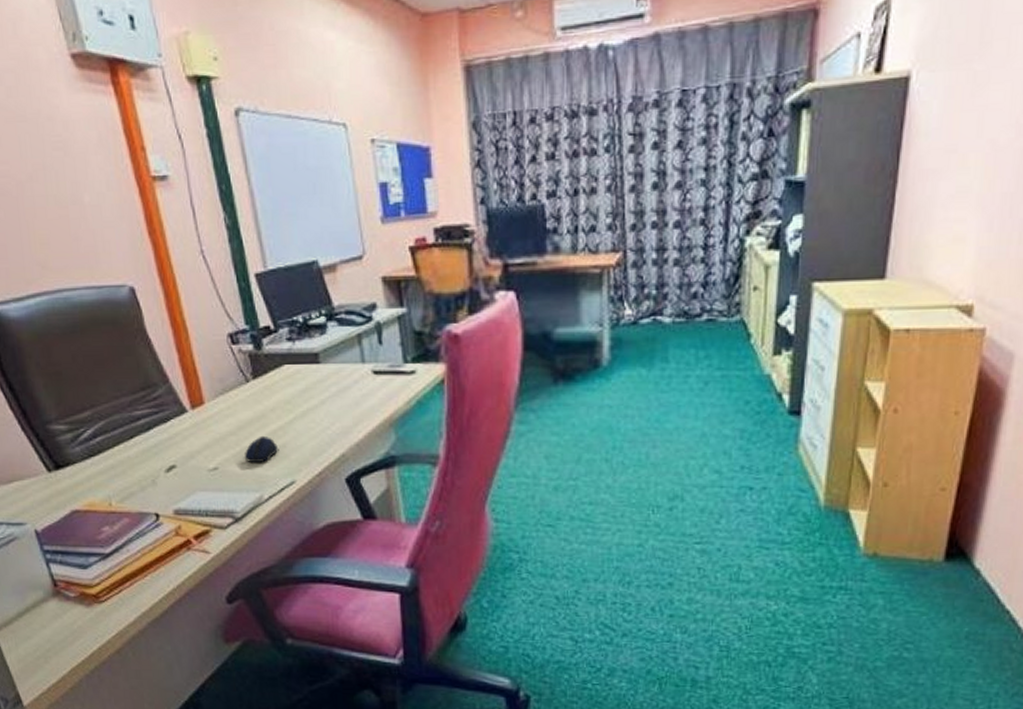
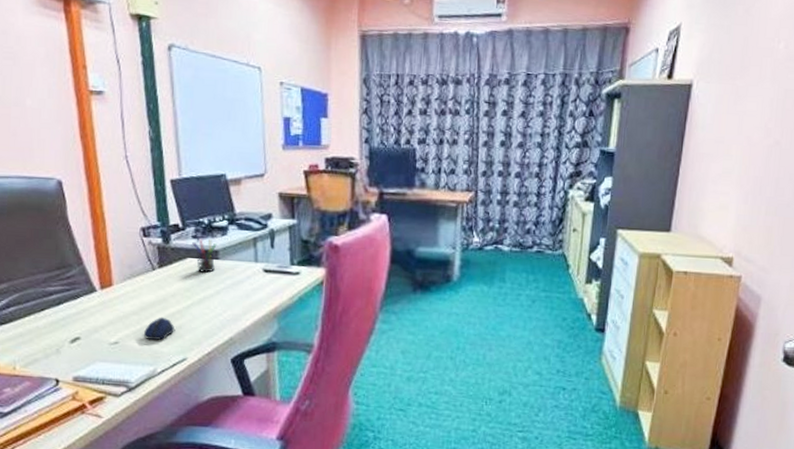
pen holder: none [287,341,316,380] -> present [192,239,217,273]

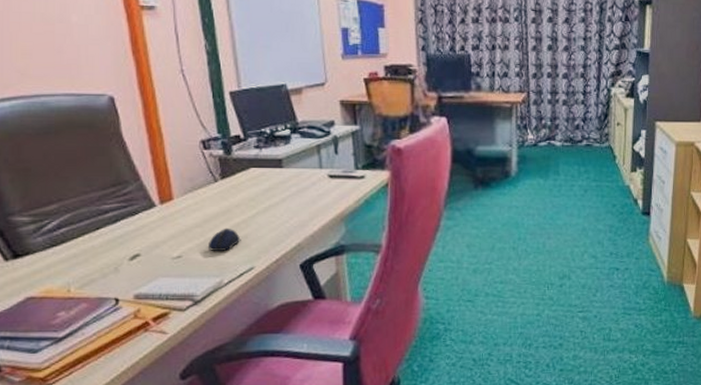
pen holder: present [192,239,217,273] -> none [255,149,280,181]

